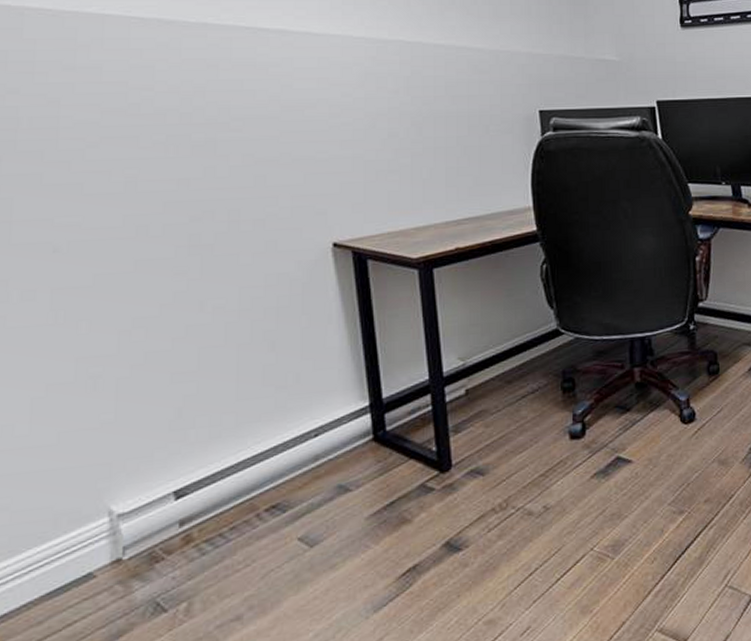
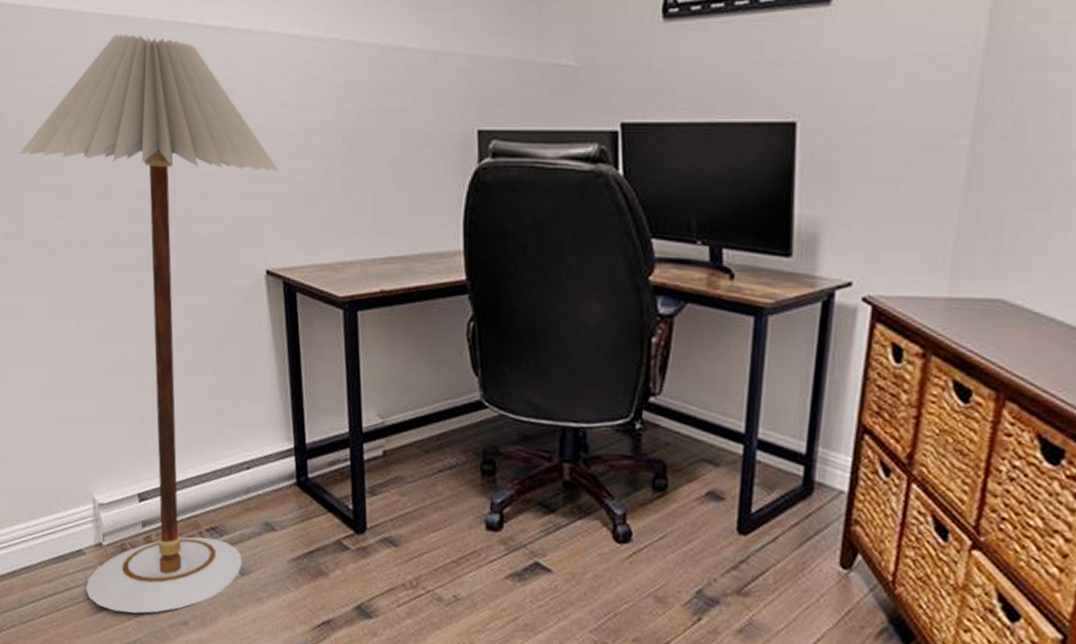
floor lamp: none [9,35,345,633] -> present [19,33,279,614]

